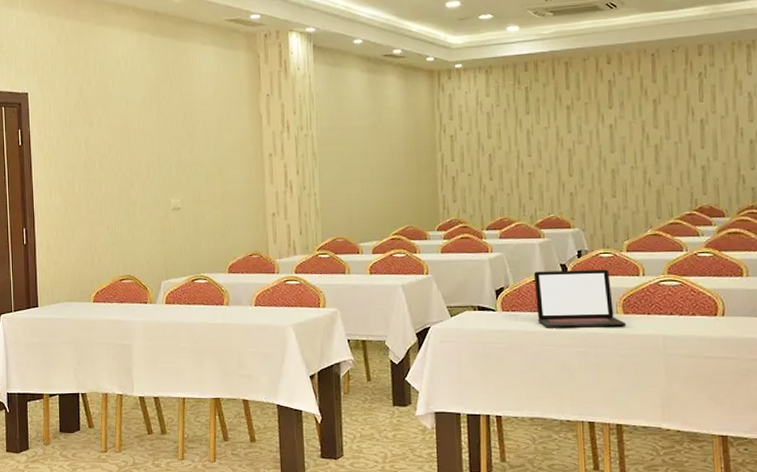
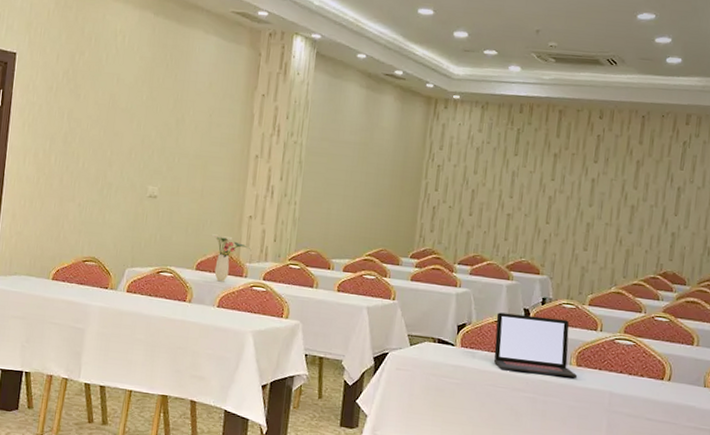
flower arrangement: none [238,236,279,281] -> present [211,234,251,282]

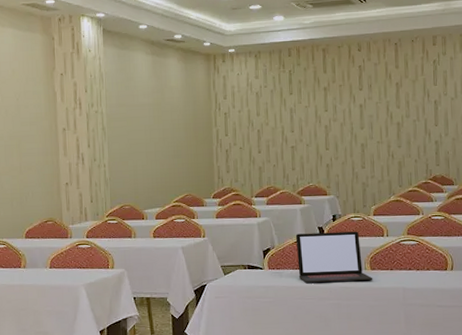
flower arrangement: present [211,234,251,282] -> none [34,204,72,246]

